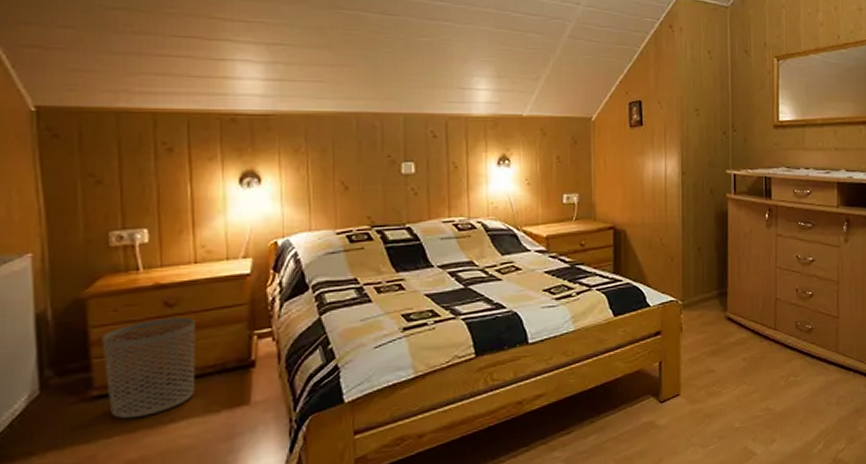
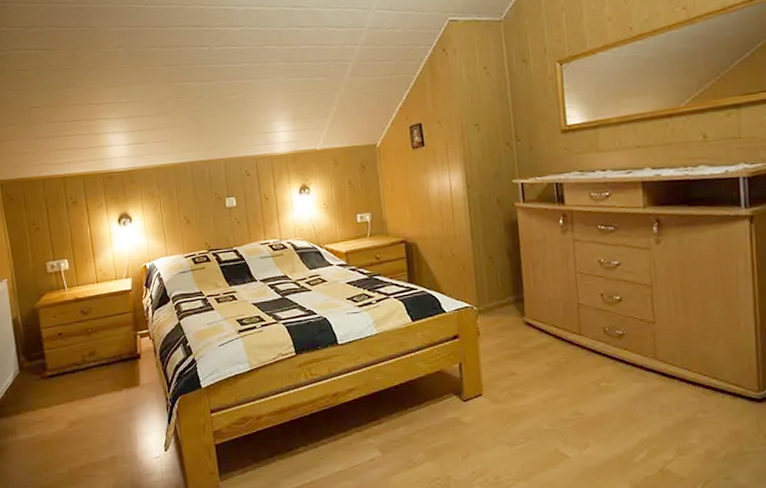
waste bin: present [102,317,196,419] -> none [49,321,105,392]

